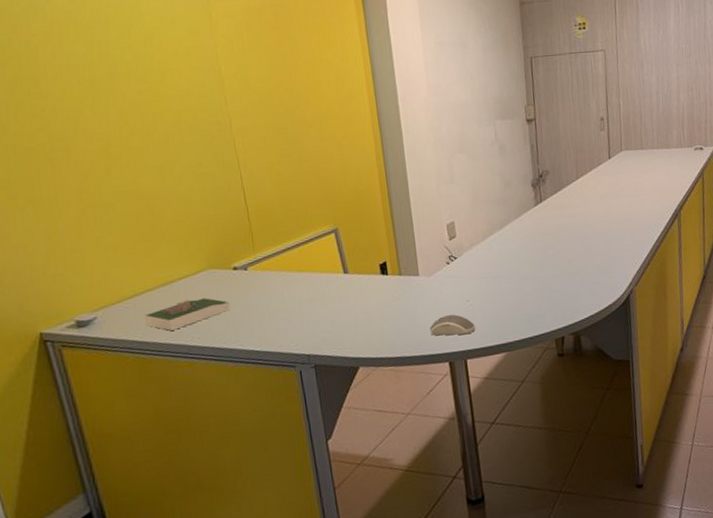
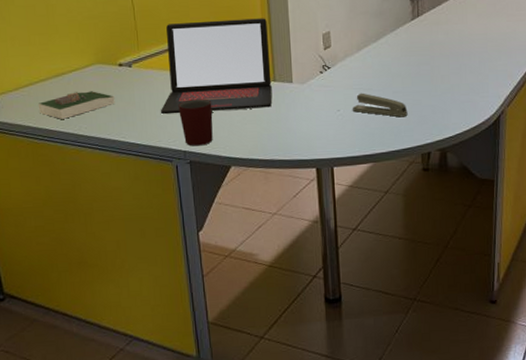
laptop: none [280,211,399,318] -> present [160,18,272,115]
mug: none [299,298,339,349] -> present [178,99,213,146]
computer mouse: present [429,314,476,336] -> none [299,123,344,143]
stapler: none [481,281,538,304] -> present [352,93,408,117]

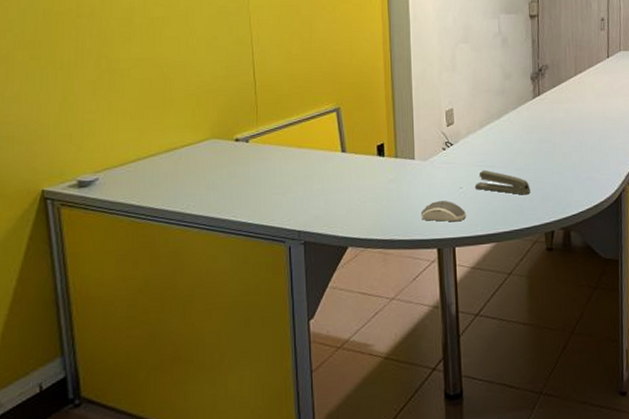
book: present [38,91,115,119] -> none [144,167,228,197]
laptop: present [160,18,272,115] -> none [275,94,394,192]
mug: present [178,99,213,146] -> none [295,175,331,226]
computer mouse: none [299,123,344,143] -> present [420,201,467,222]

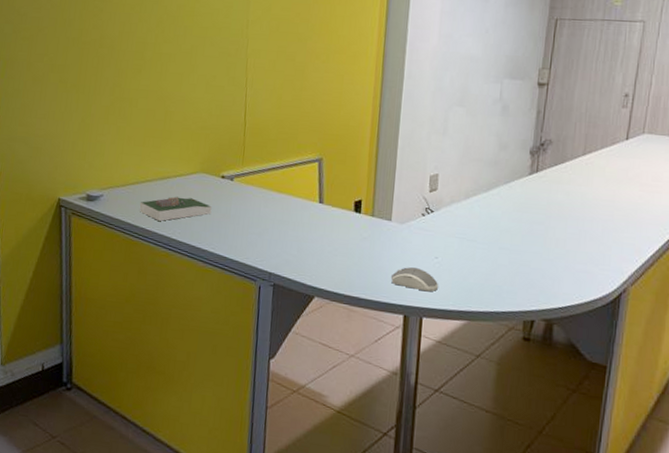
book: none [144,167,228,197] -> present [139,196,212,221]
stapler: present [474,170,531,195] -> none [451,243,514,277]

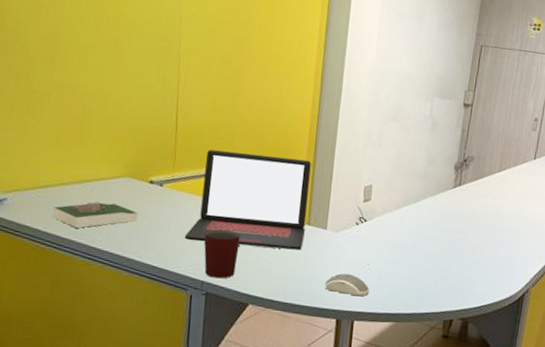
laptop: none [253,144,374,243] -> present [184,149,311,251]
mug: none [271,221,306,271] -> present [204,229,241,279]

